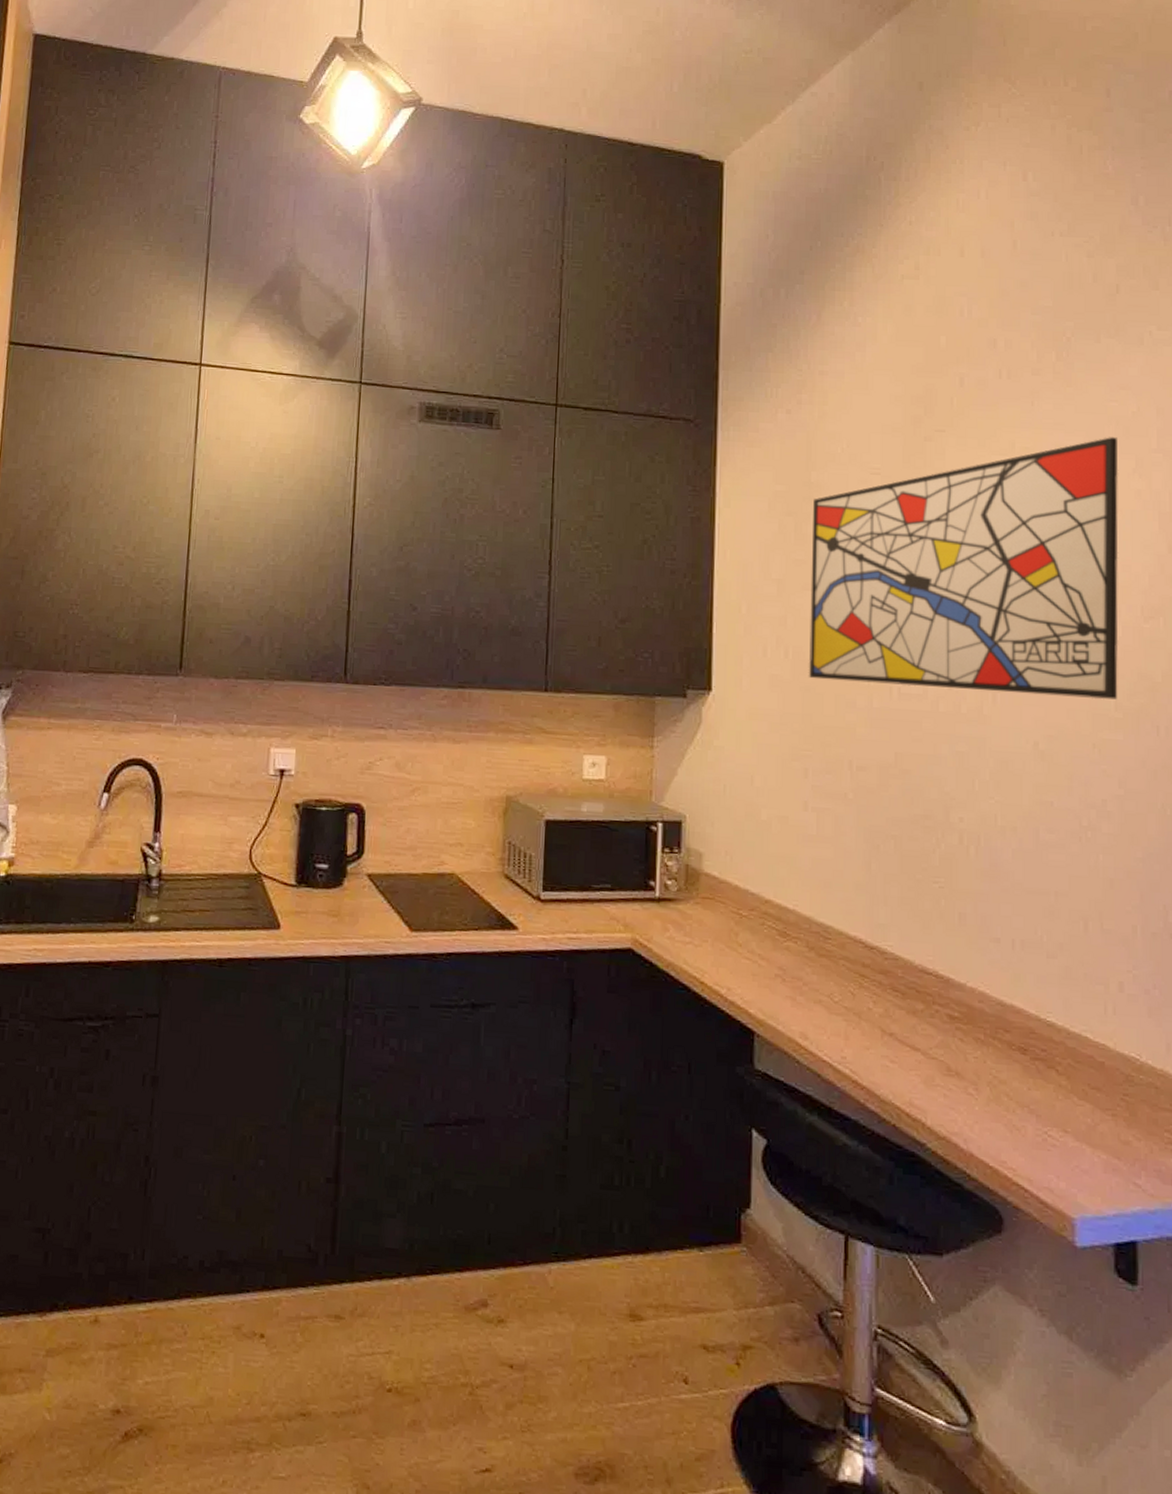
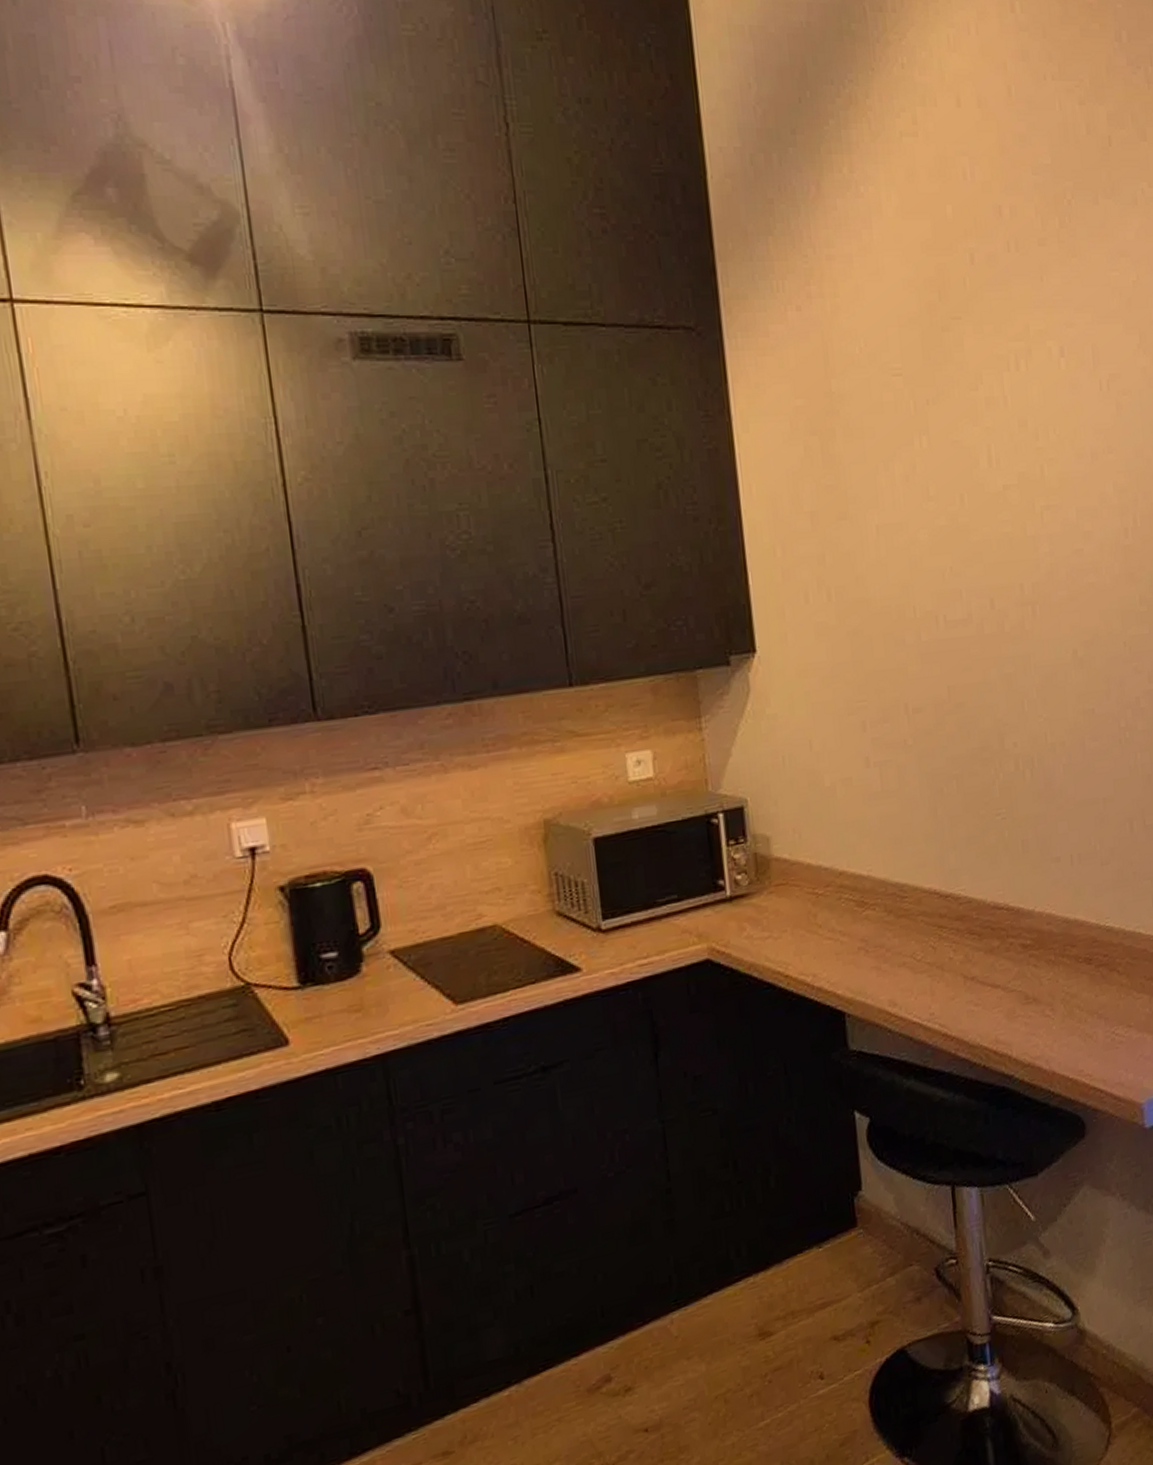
wall art: present [808,437,1119,700] -> none [837,311,1141,621]

